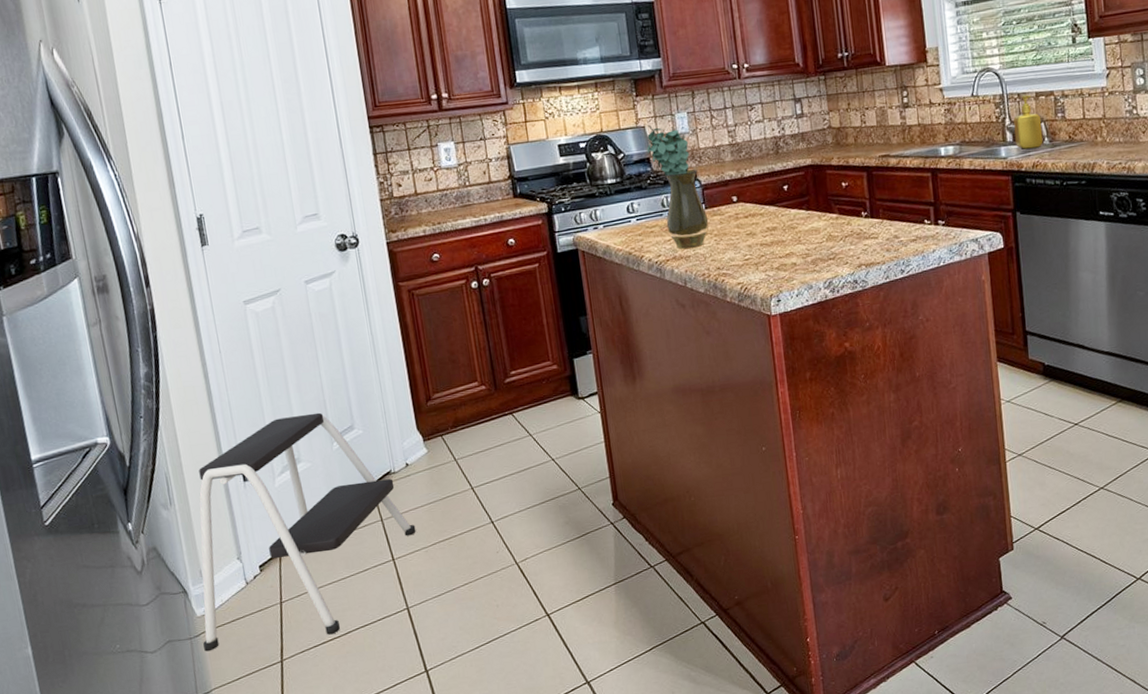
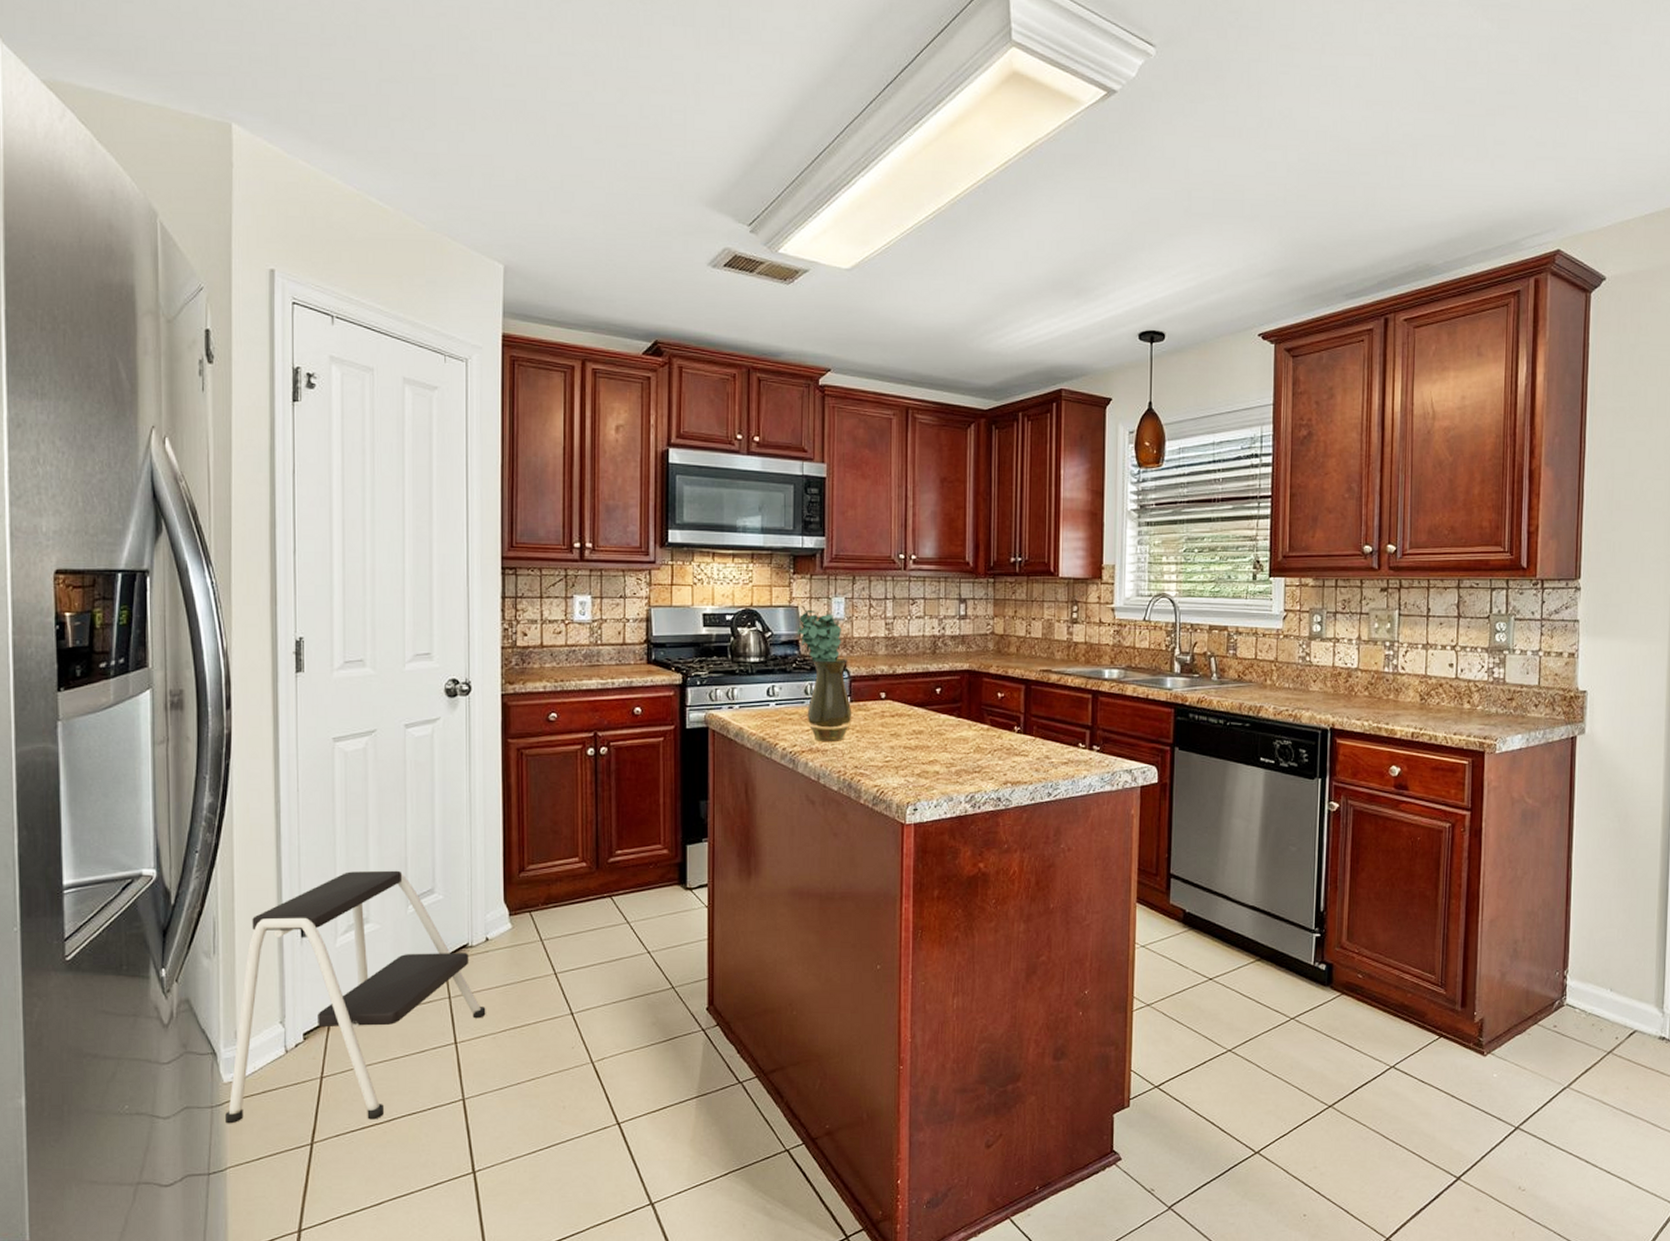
soap dispenser: present [1013,94,1043,149] -> none [1183,626,1212,683]

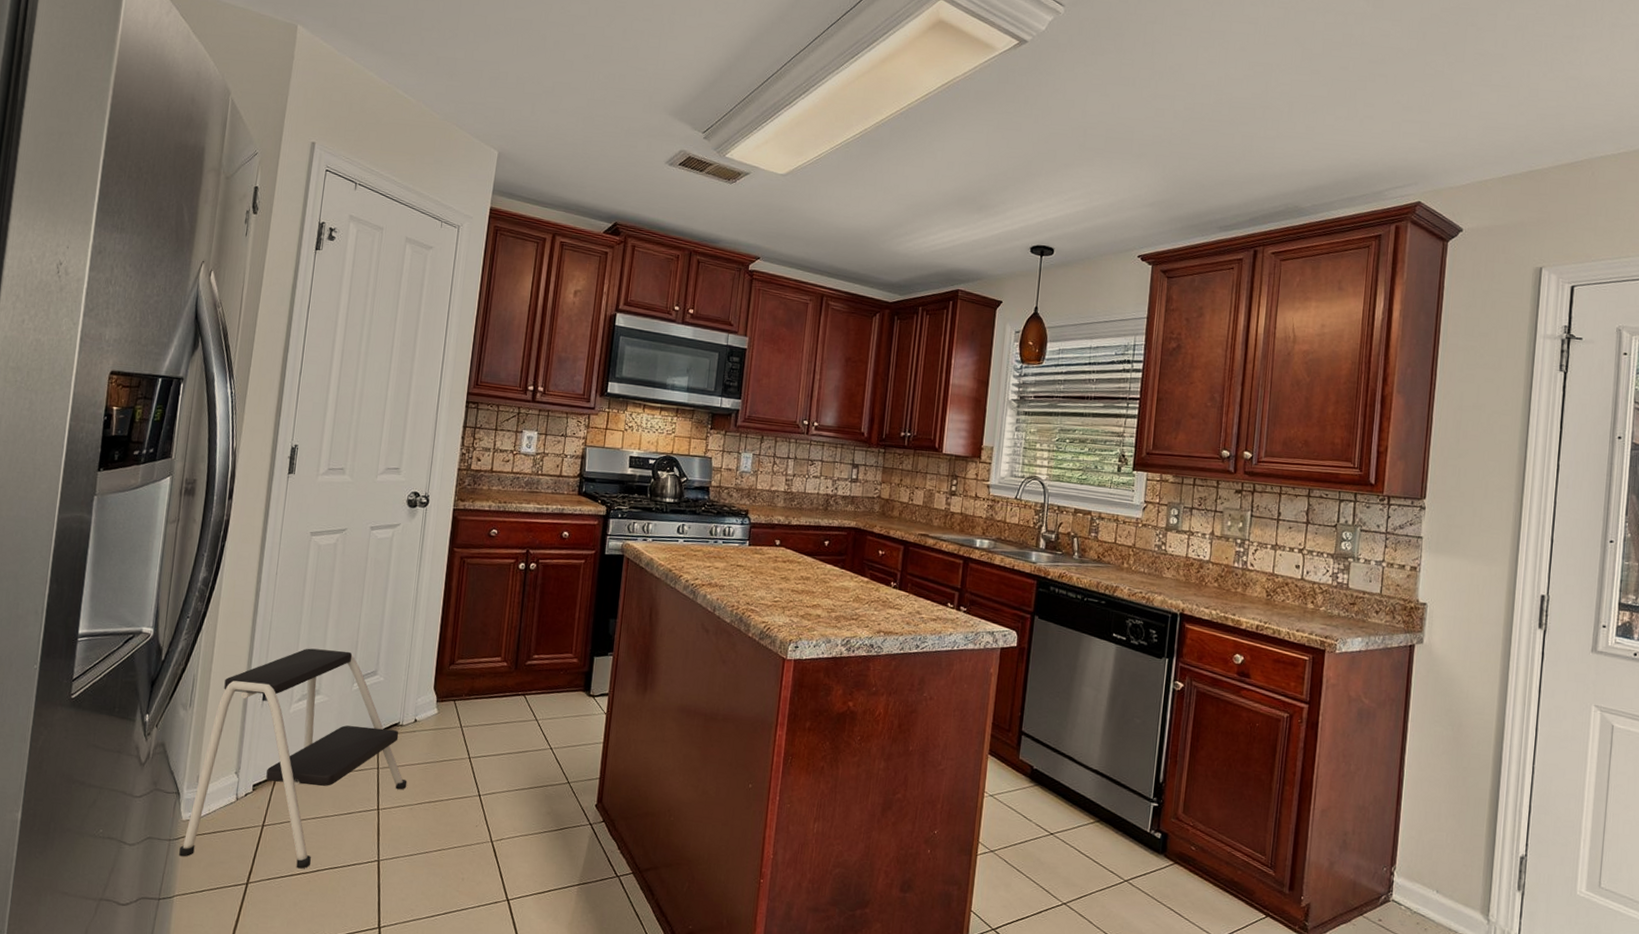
vase: present [797,606,852,743] -> none [708,458,750,580]

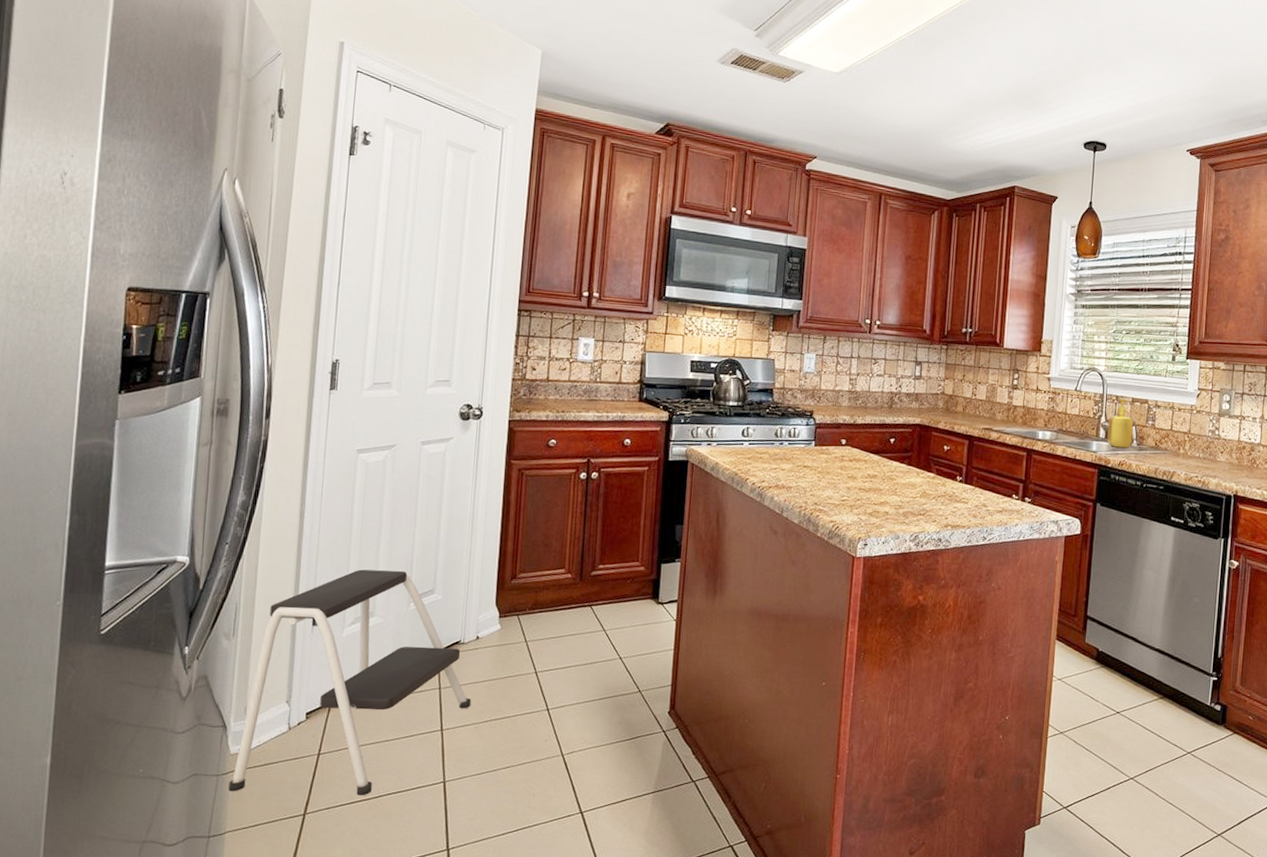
soap dispenser: none [1047,508,1075,560] -> present [1107,398,1134,448]

